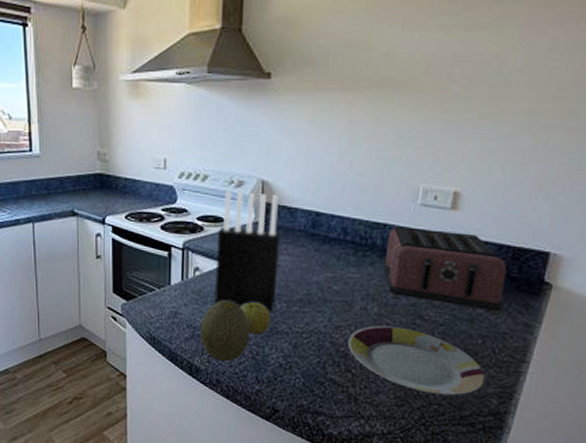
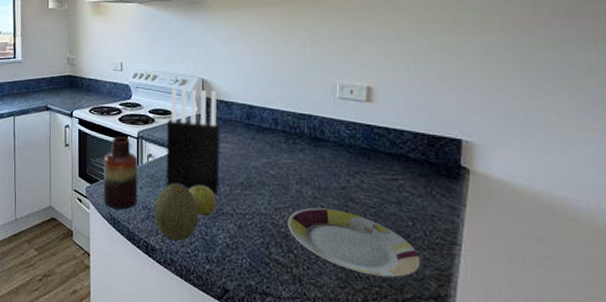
vase: none [141,247,182,329] -> present [103,136,137,210]
toaster: present [382,226,507,315] -> none [311,117,427,198]

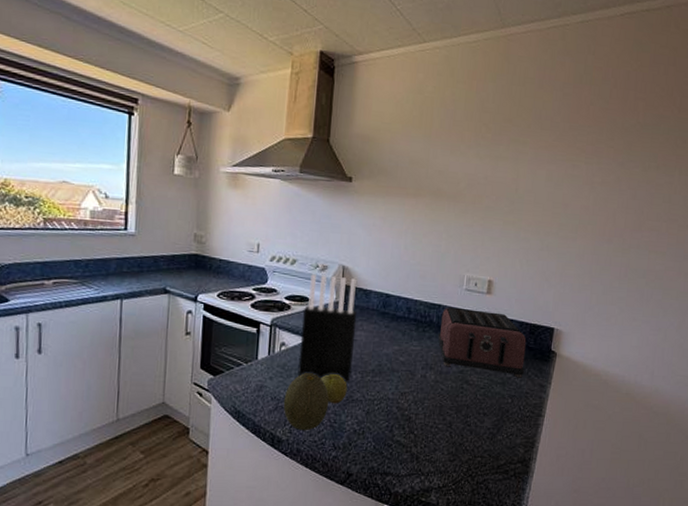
vase: present [103,136,137,210] -> none [227,324,269,402]
plate: present [288,207,421,278] -> none [411,390,515,448]
toaster: none [311,117,427,198] -> present [437,307,527,378]

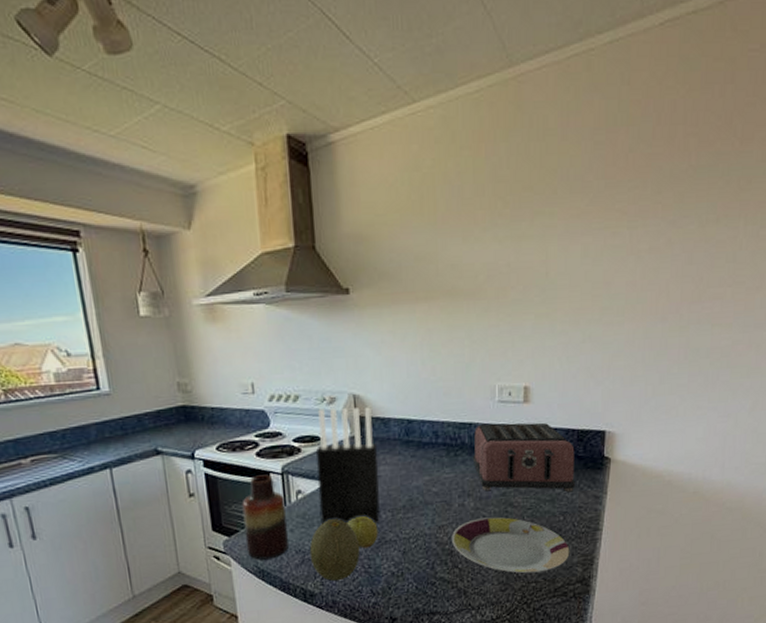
vase: none [227,324,269,402] -> present [242,474,288,560]
plate: none [411,390,515,448] -> present [452,517,570,574]

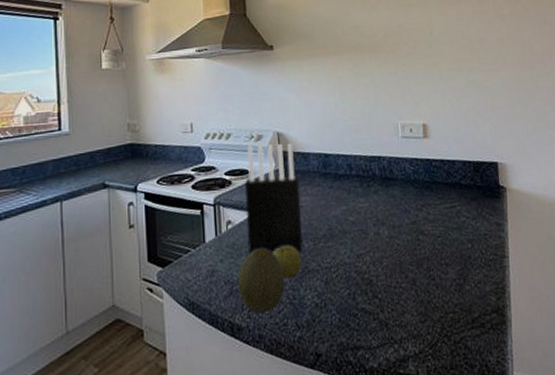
vase: present [242,474,288,560] -> none [177,206,218,292]
plate: present [452,517,570,574] -> none [370,245,482,303]
toaster: present [472,422,576,492] -> none [383,155,479,220]

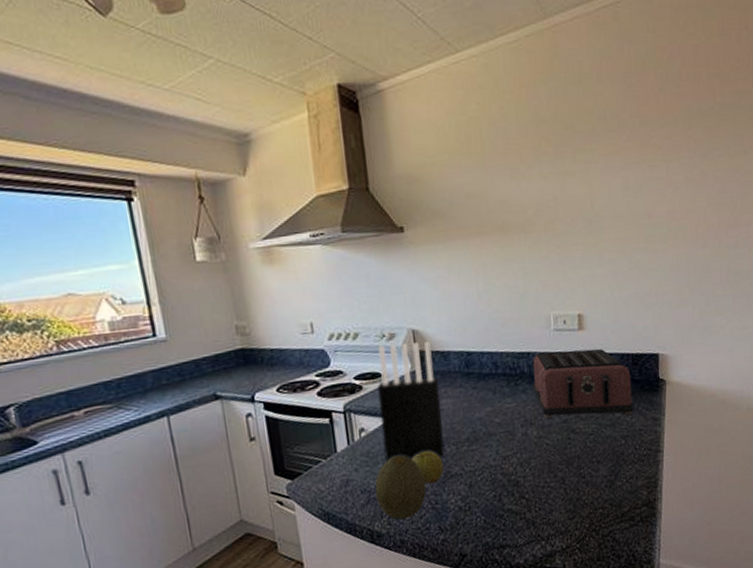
toaster: none [383,155,479,220] -> present [532,348,635,419]

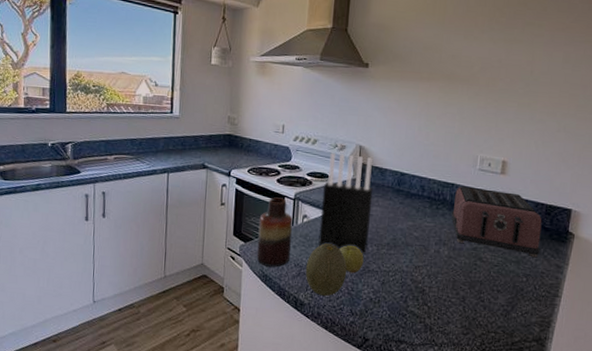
vase: none [304,414,353,503] -> present [256,197,293,267]

